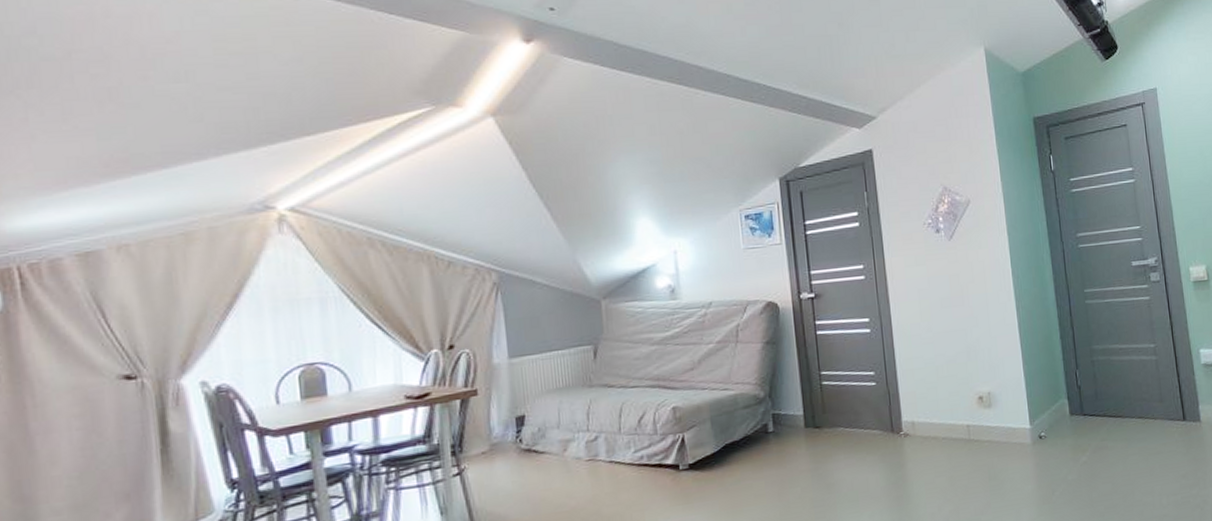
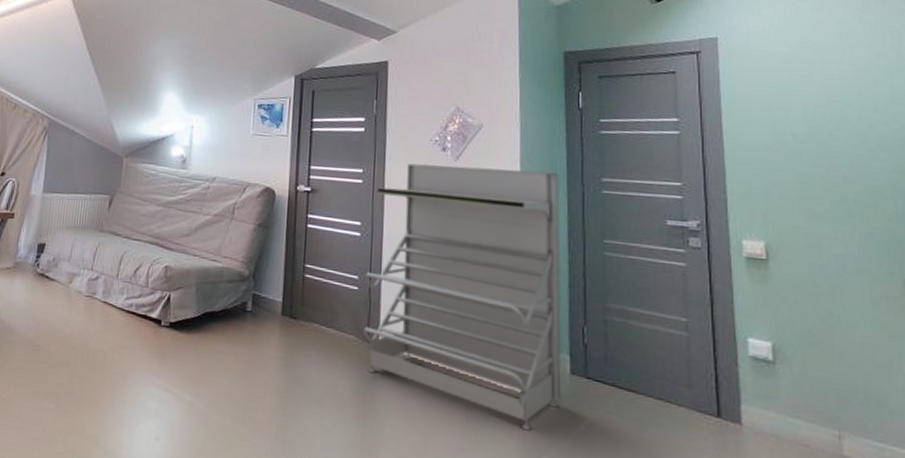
shoe rack: none [879,236,1065,475] -> present [362,163,561,431]

